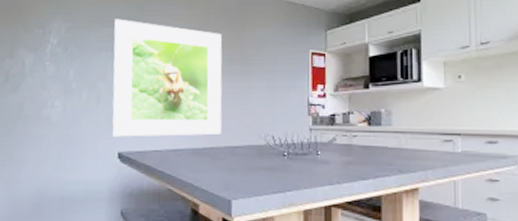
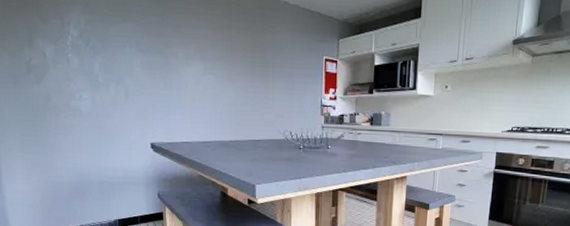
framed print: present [112,19,223,137] -> none [136,14,246,130]

